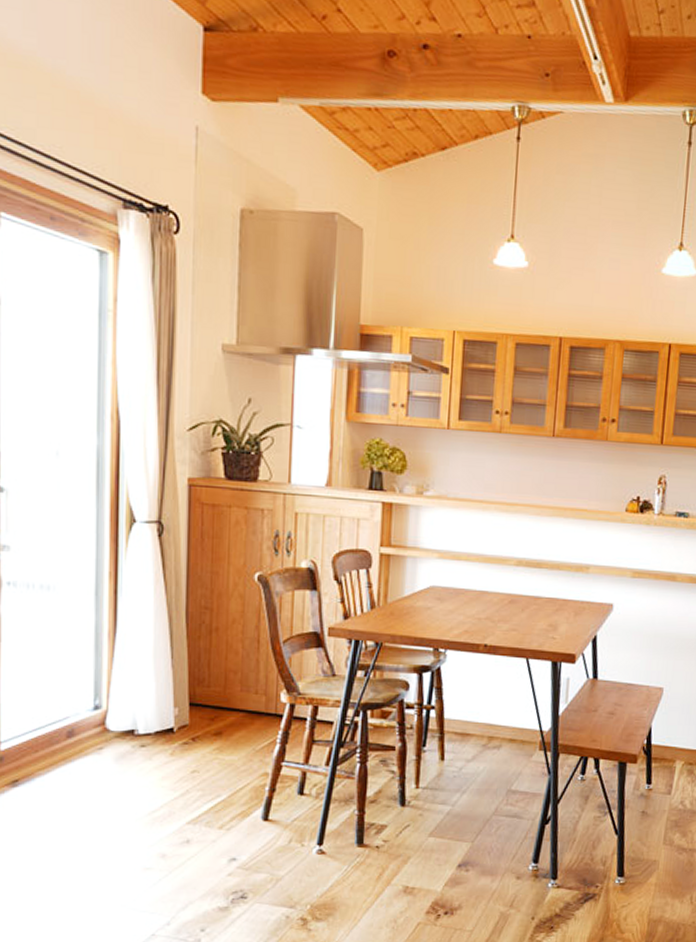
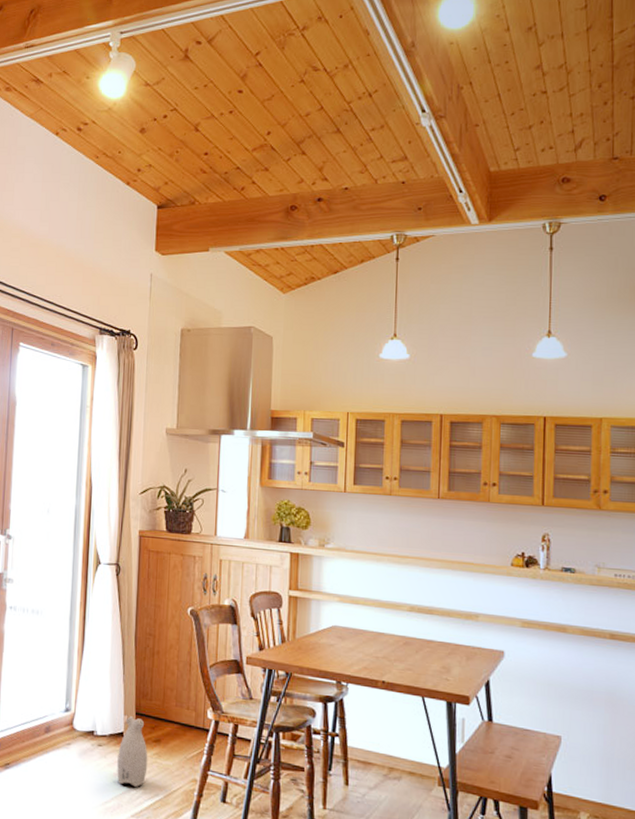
vase: none [166,708,207,789] -> present [117,716,148,787]

